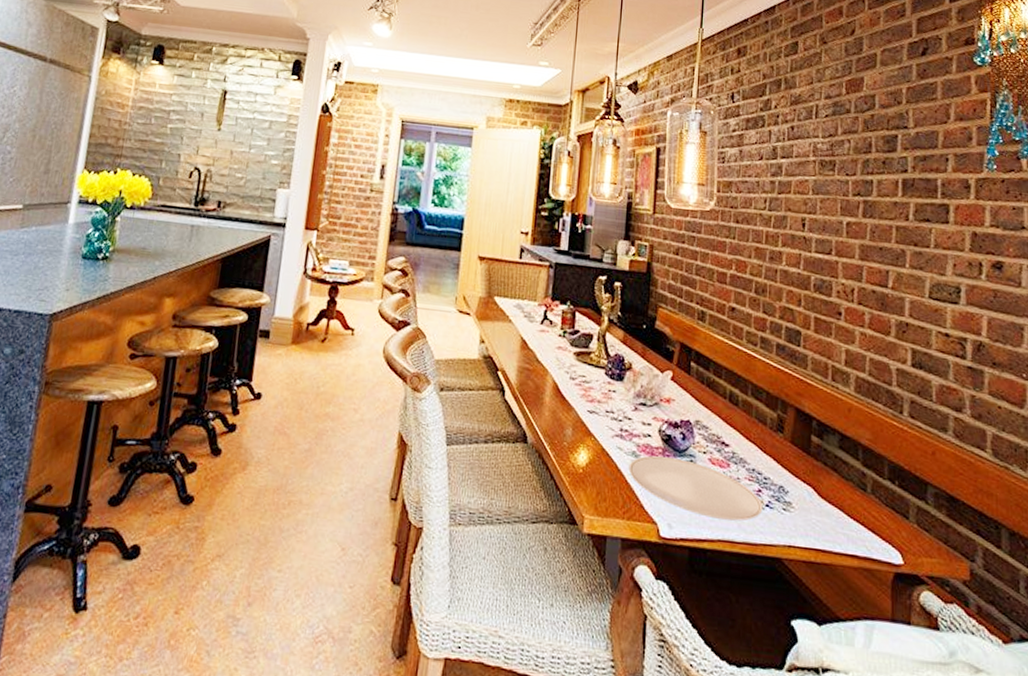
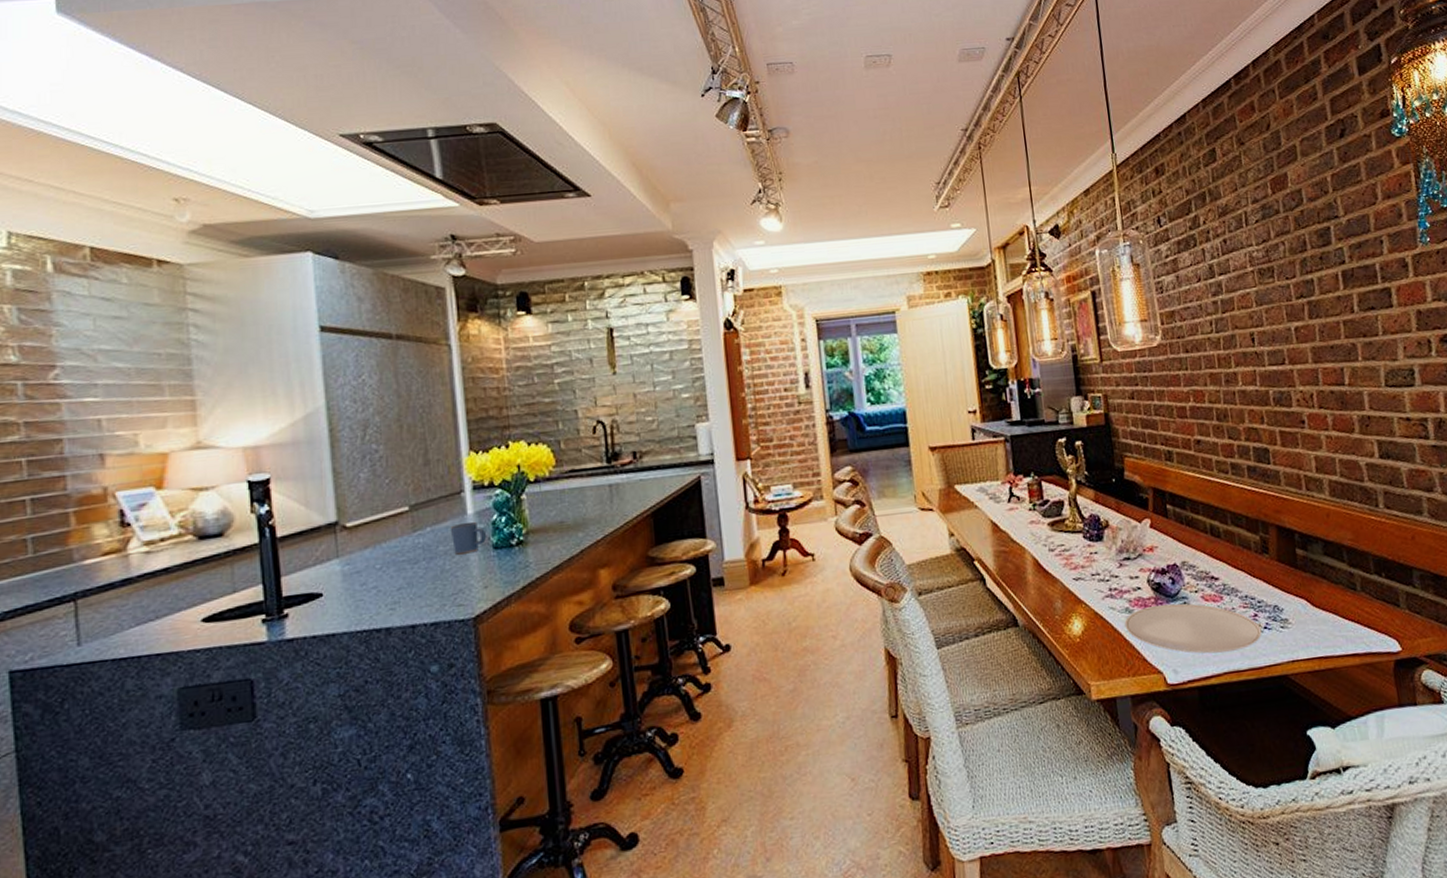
mug: none [49,229,80,258] -> present [450,521,487,555]

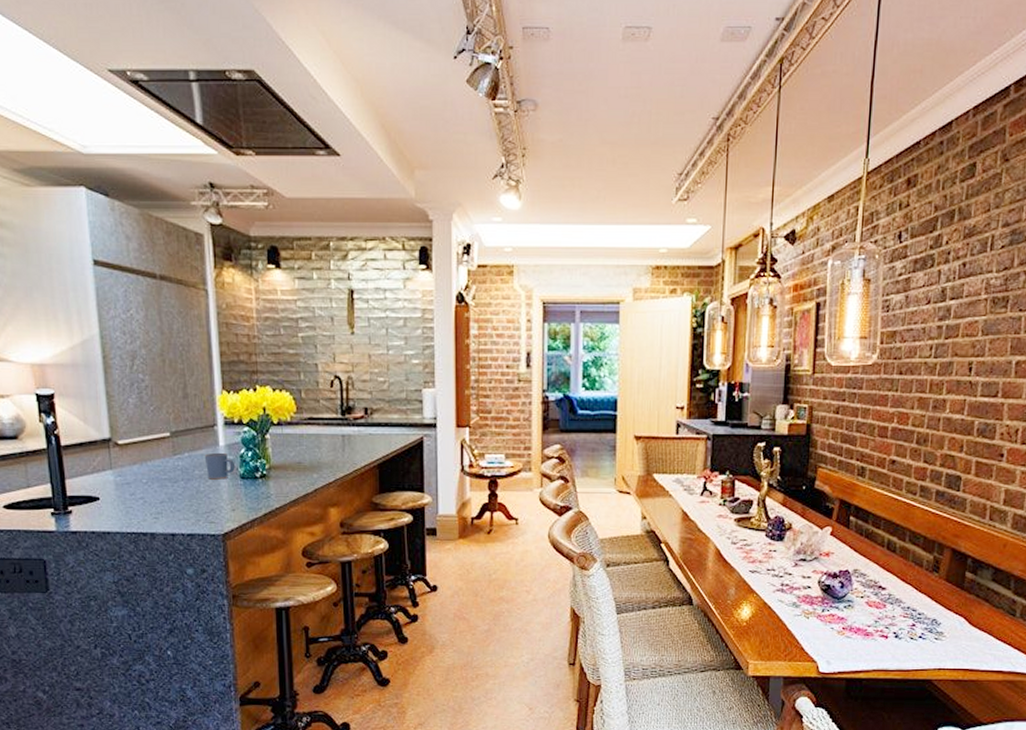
plate: present [1124,603,1262,655] -> none [789,603,916,654]

